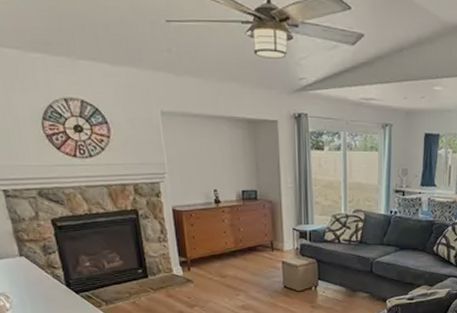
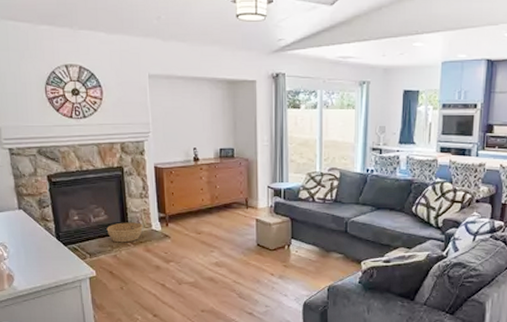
basket: none [123,267,163,289] -> present [106,222,143,243]

